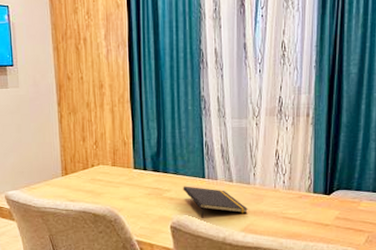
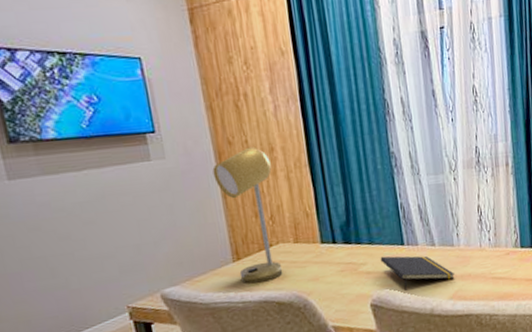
desk lamp: none [53,83,100,196] -> present [212,146,283,284]

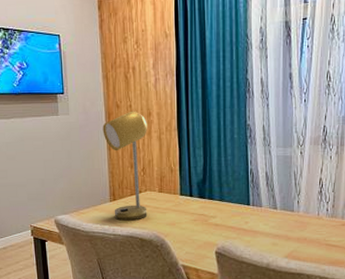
notepad: present [380,256,455,291] -> none [228,212,291,244]

